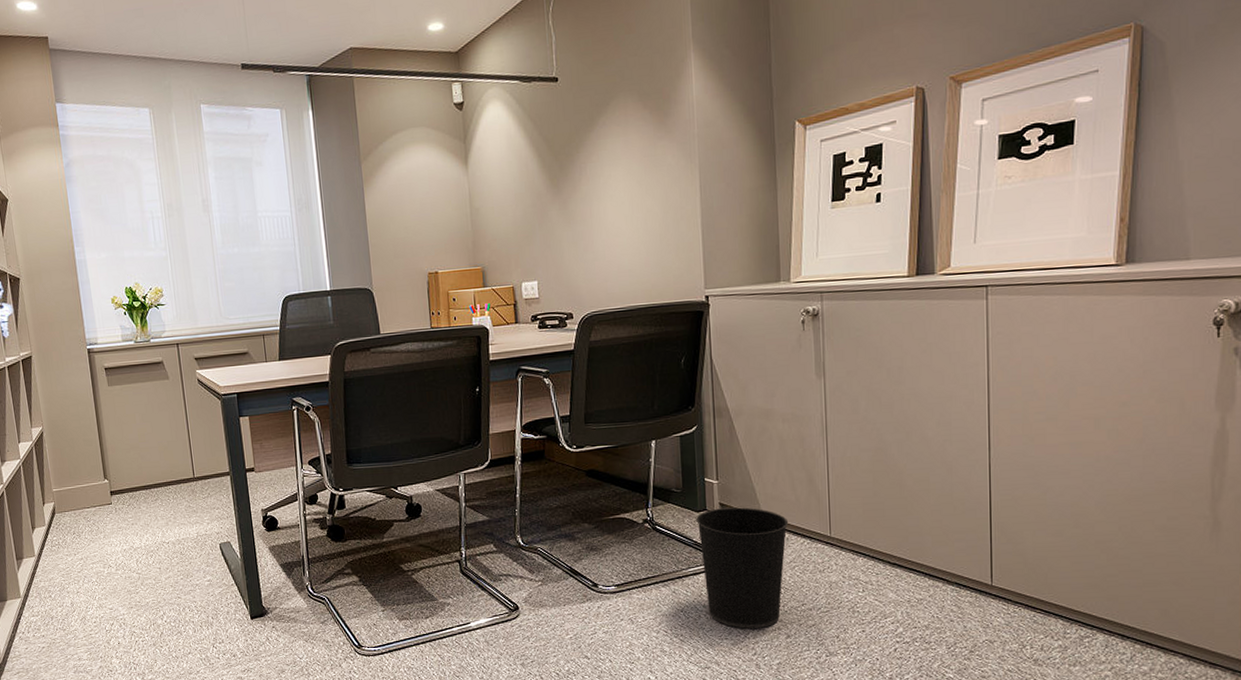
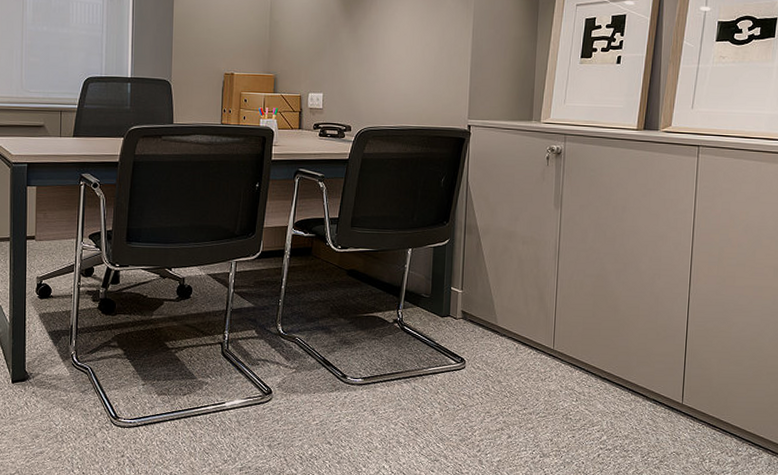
wastebasket: present [696,507,789,629] -> none [440,315,520,427]

